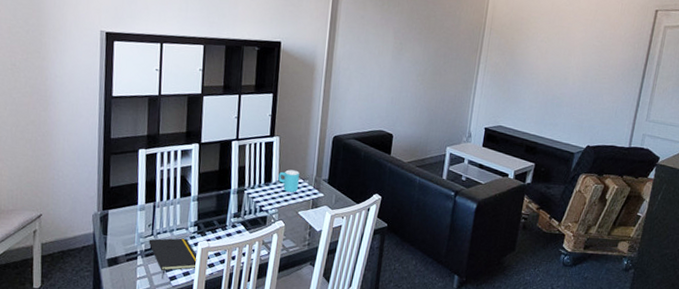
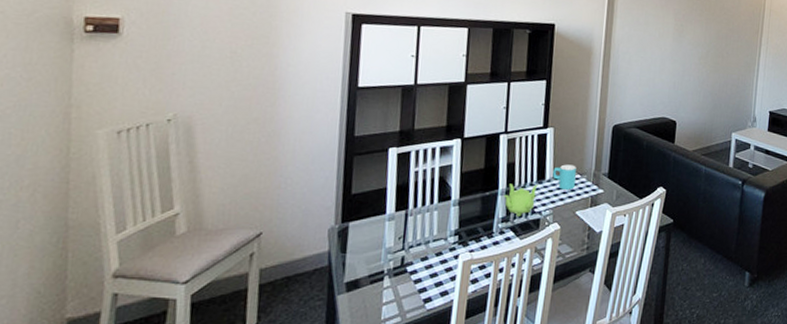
notepad: present [148,238,199,279] -> none [398,251,459,303]
teapot: none [235,184,265,213] -> present [504,183,538,216]

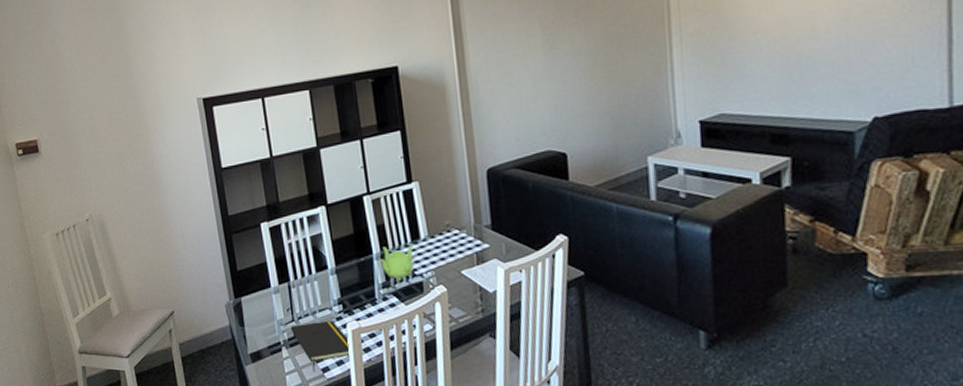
notepad: none [398,251,459,303] -> present [290,320,350,372]
cup: present [553,164,576,190] -> none [427,219,455,248]

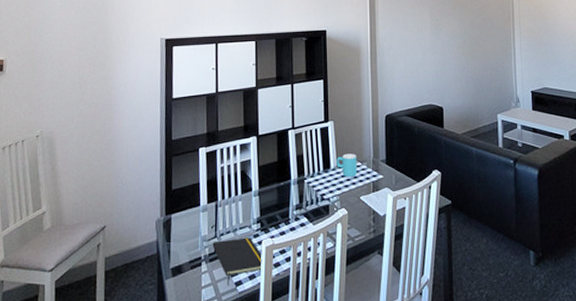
teapot: present [379,245,414,281] -> none [296,173,325,204]
cup: none [427,219,455,248] -> present [336,153,357,177]

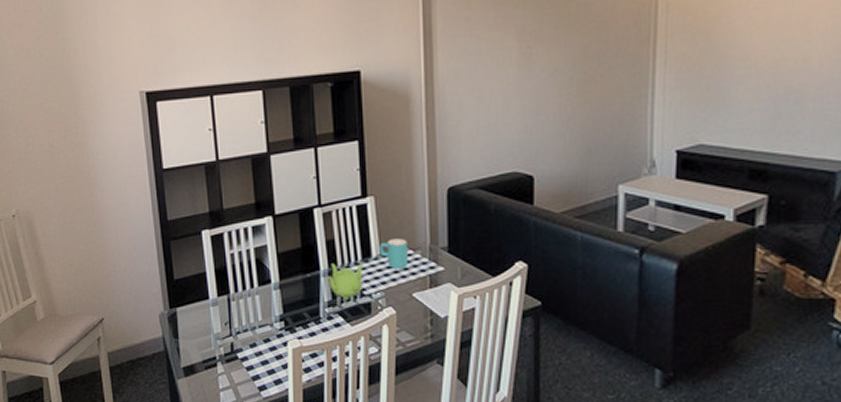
notepad: present [212,237,263,286] -> none [227,337,290,390]
teapot: none [296,173,325,204] -> present [327,263,364,300]

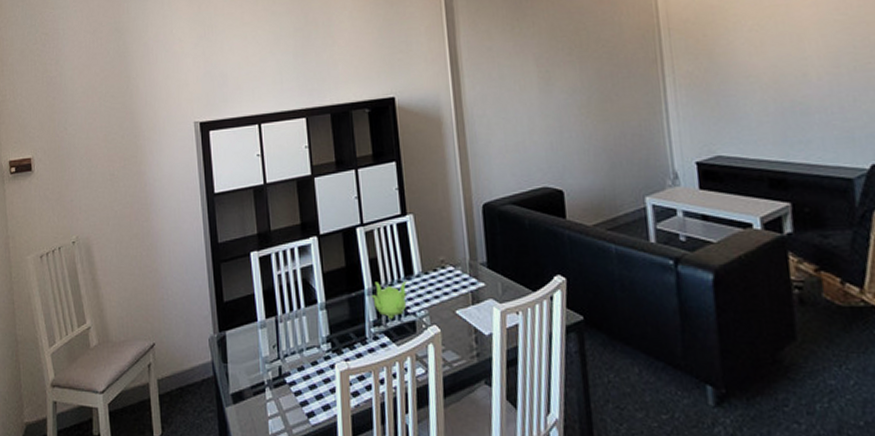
cup: present [379,238,408,268] -> none [421,255,449,285]

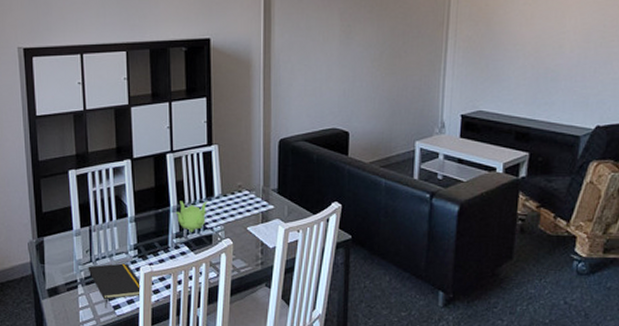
notepad: none [275,360,338,417] -> present [88,263,142,309]

